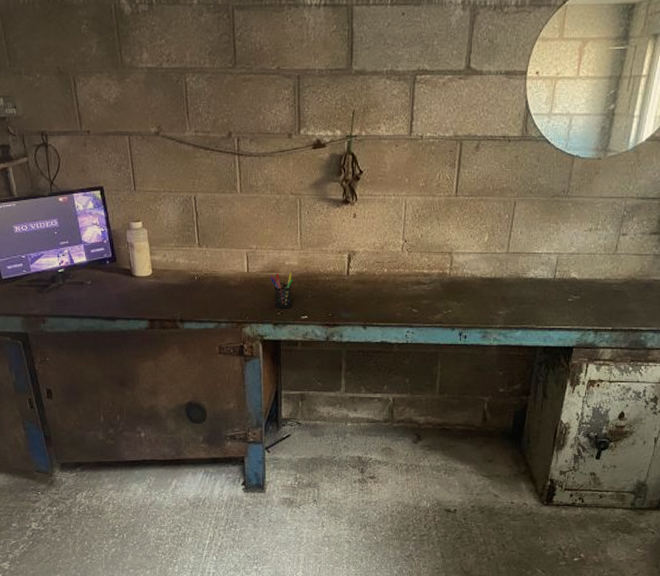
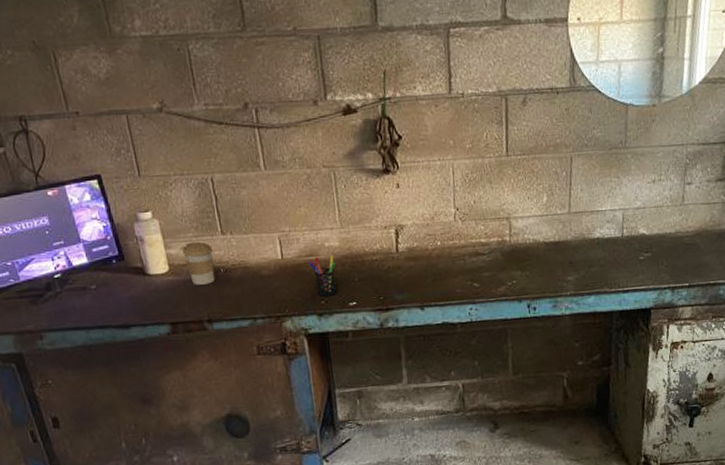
coffee cup: none [165,251,190,289] -> present [182,241,216,285]

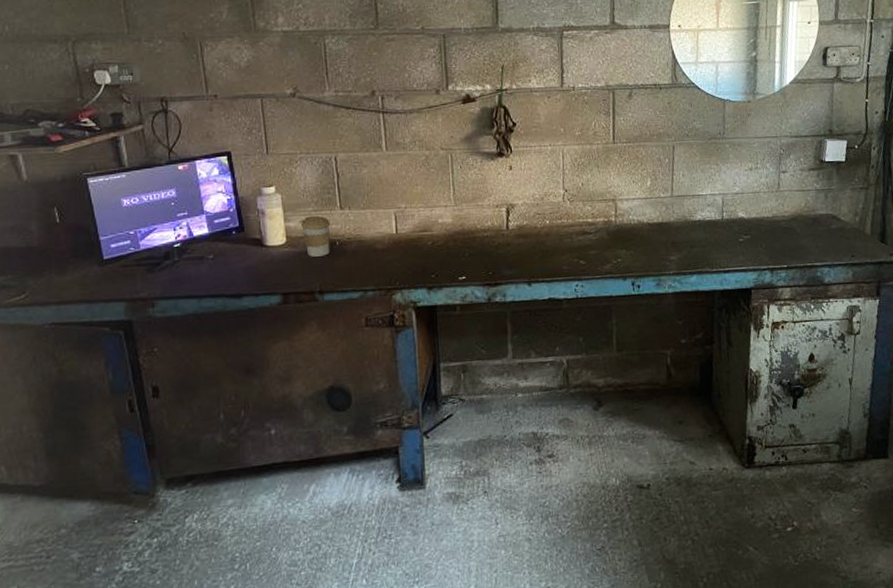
pen holder: present [308,255,337,297] -> none [421,231,449,271]

